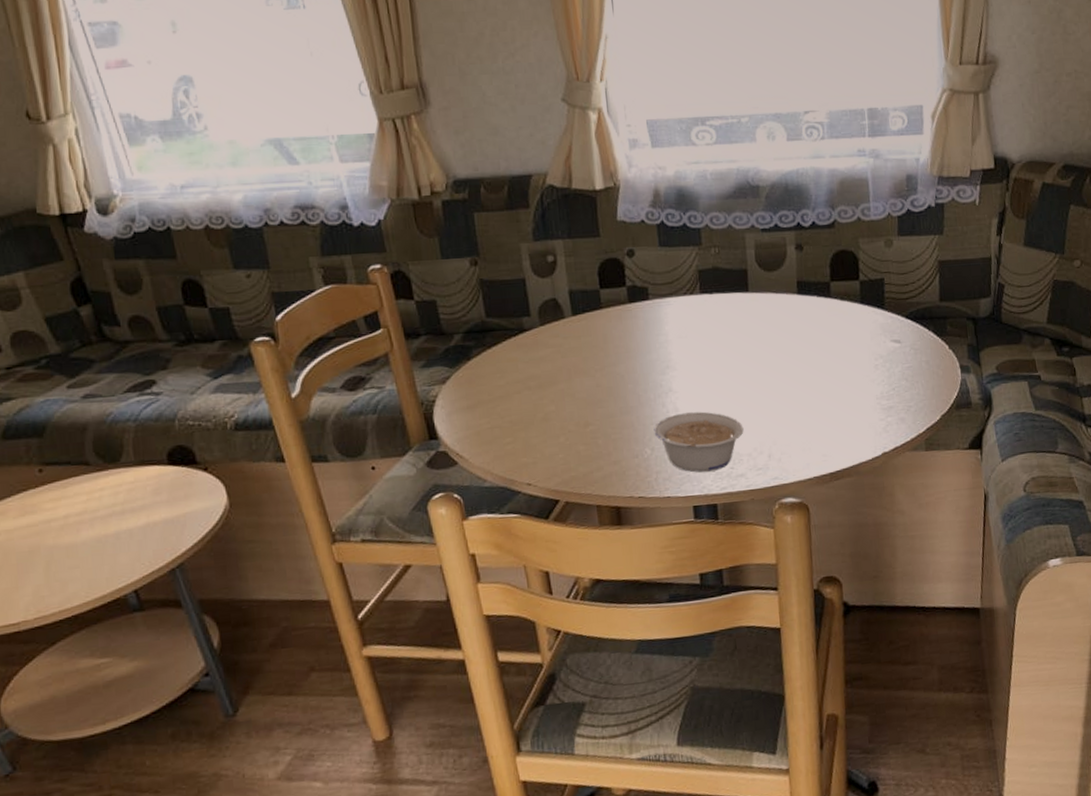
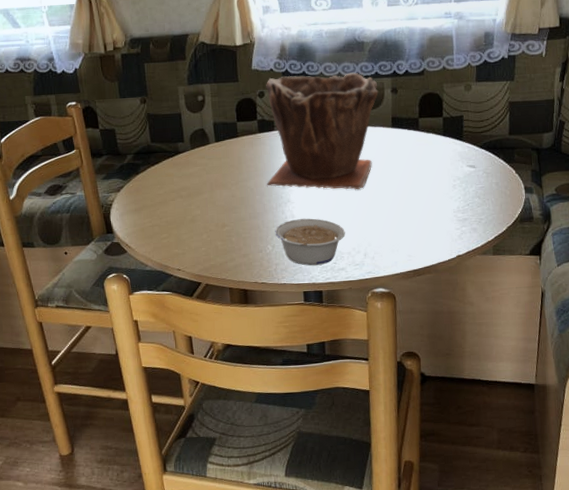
plant pot: none [636,224,780,374] -> present [266,72,379,190]

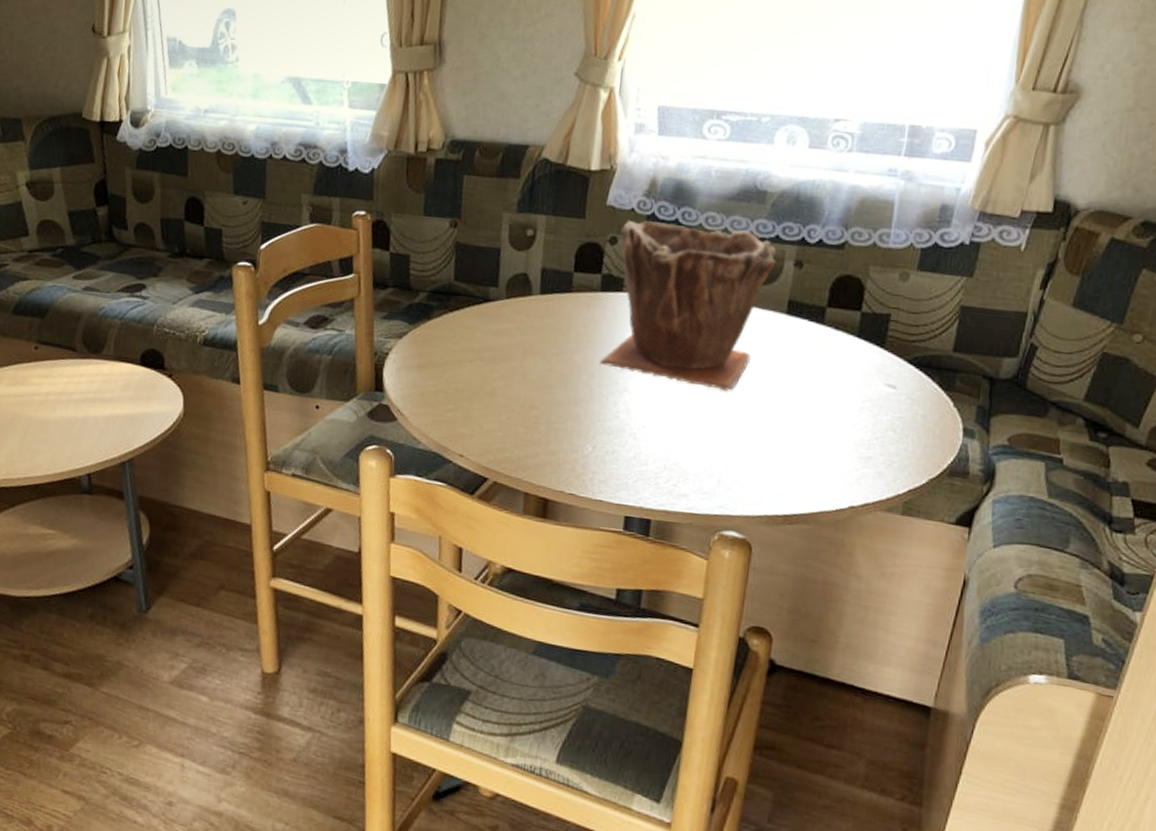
legume: present [275,218,345,266] -> none [599,416,697,485]

